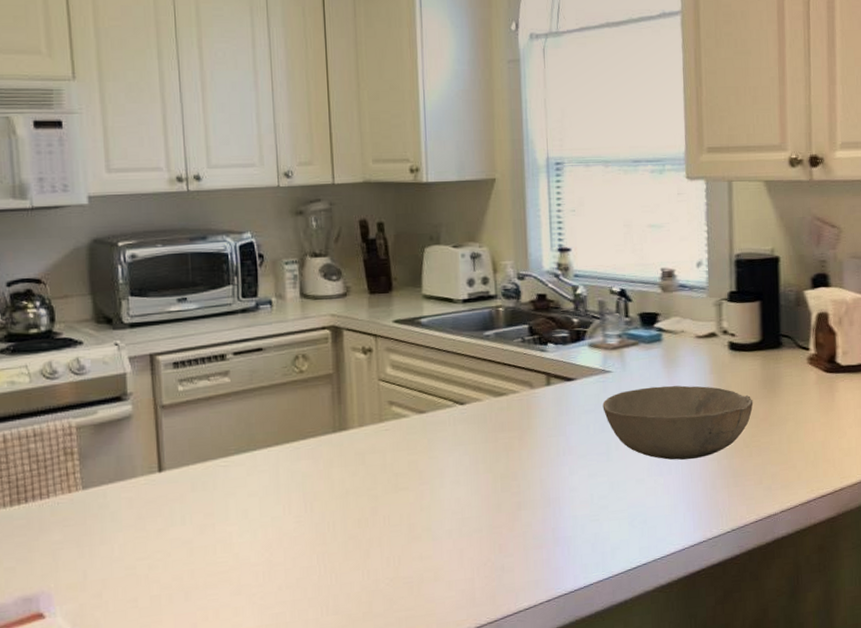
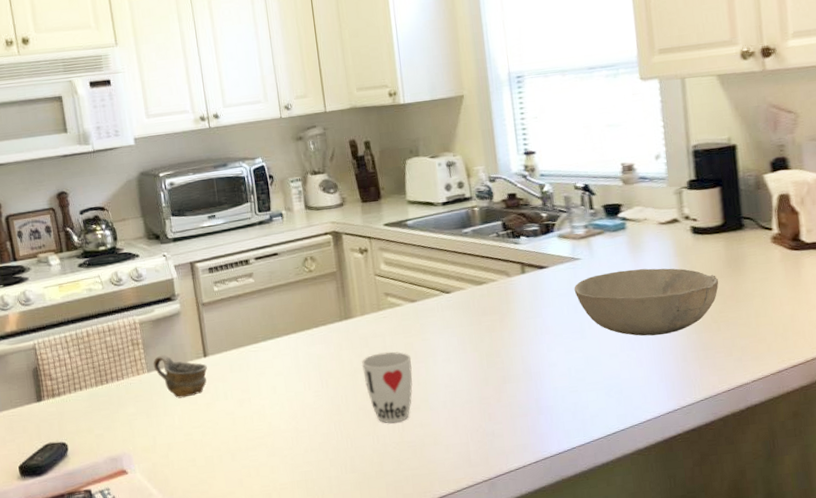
cup: none [90,468,163,523] -> present [153,355,208,399]
cup: none [356,470,415,556] -> present [362,351,413,424]

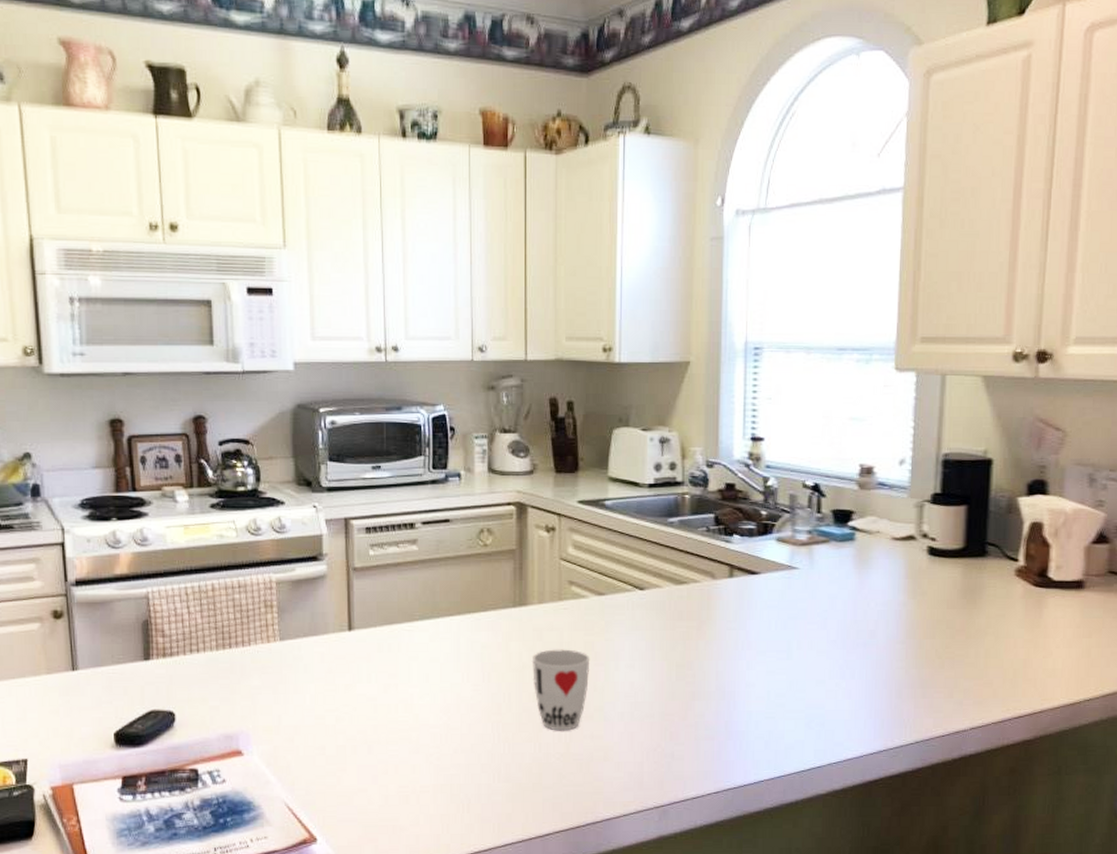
cup: present [153,355,208,399] -> none [287,622,352,675]
bowl: present [574,268,719,336] -> none [786,587,950,666]

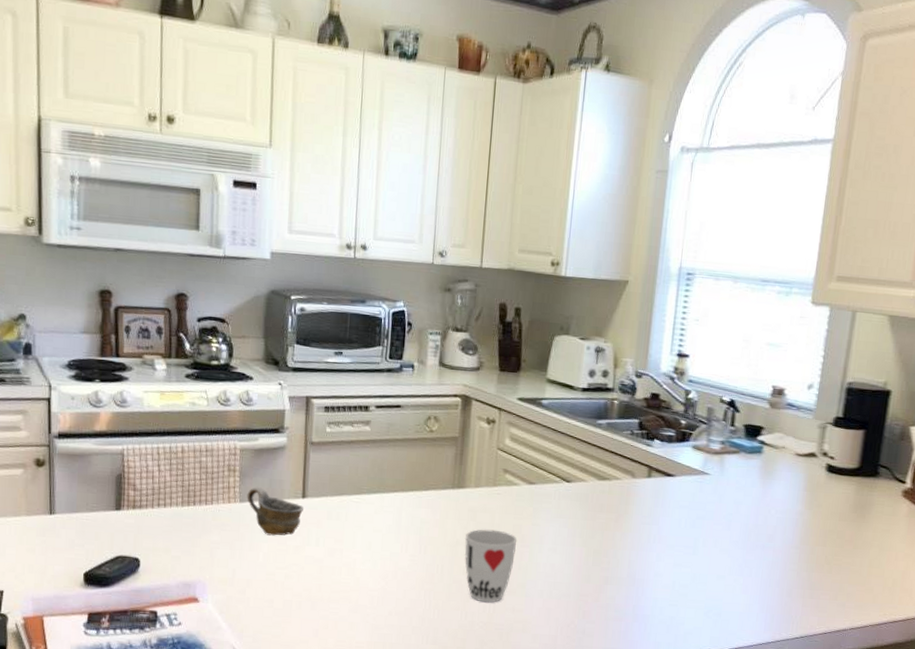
cup: none [287,622,352,675] -> present [247,487,305,536]

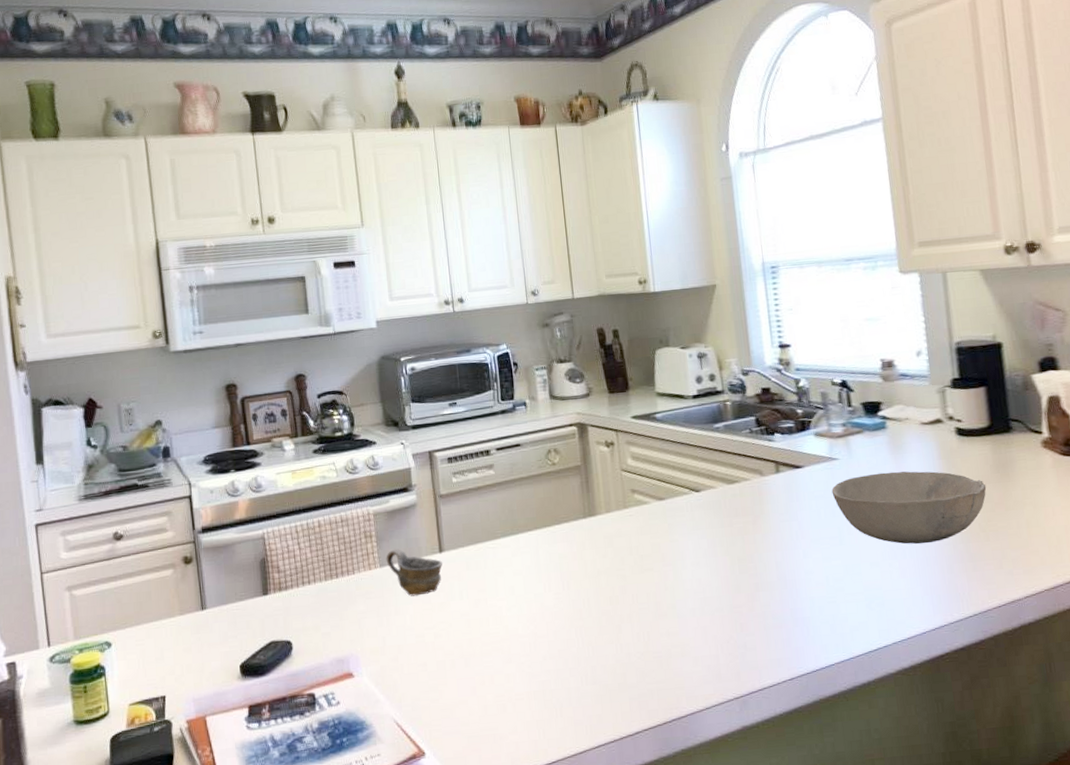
cup: present [464,529,517,603] -> none [606,553,660,631]
bowl: none [696,493,842,566] -> present [831,471,987,544]

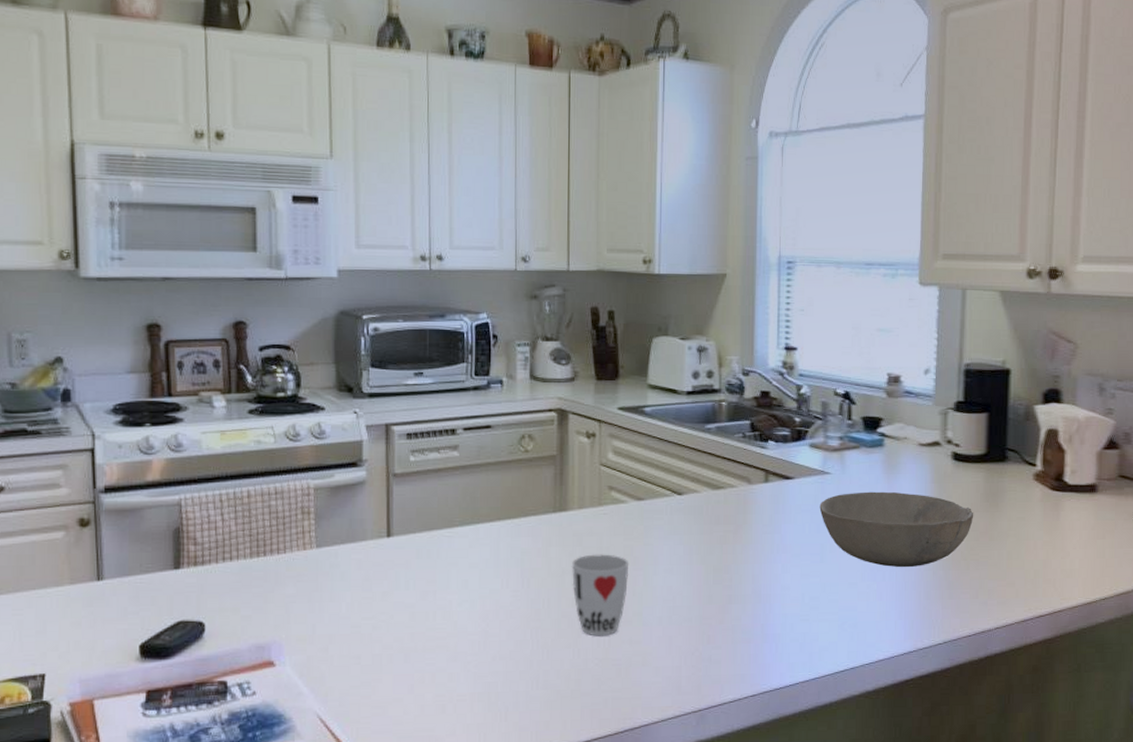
cup: present [386,549,443,597] -> none [324,529,390,583]
cup: none [606,553,660,631] -> present [572,554,629,636]

